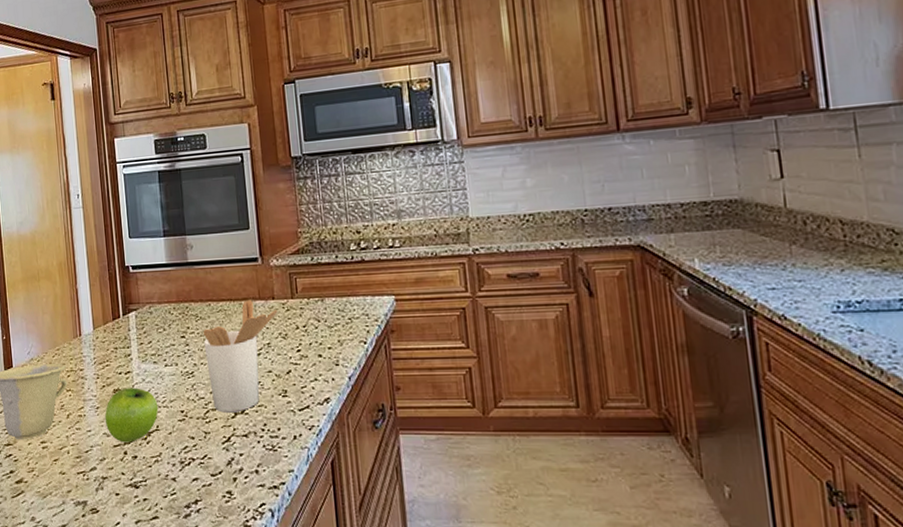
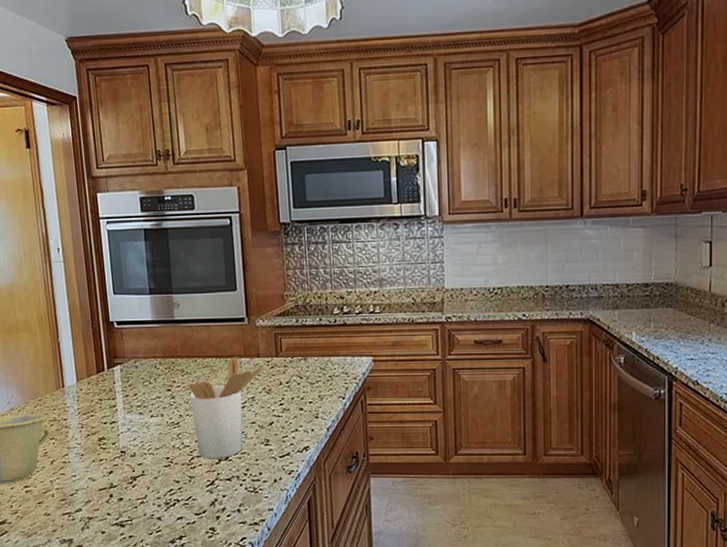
fruit: present [105,387,159,443] -> none [90,436,144,486]

